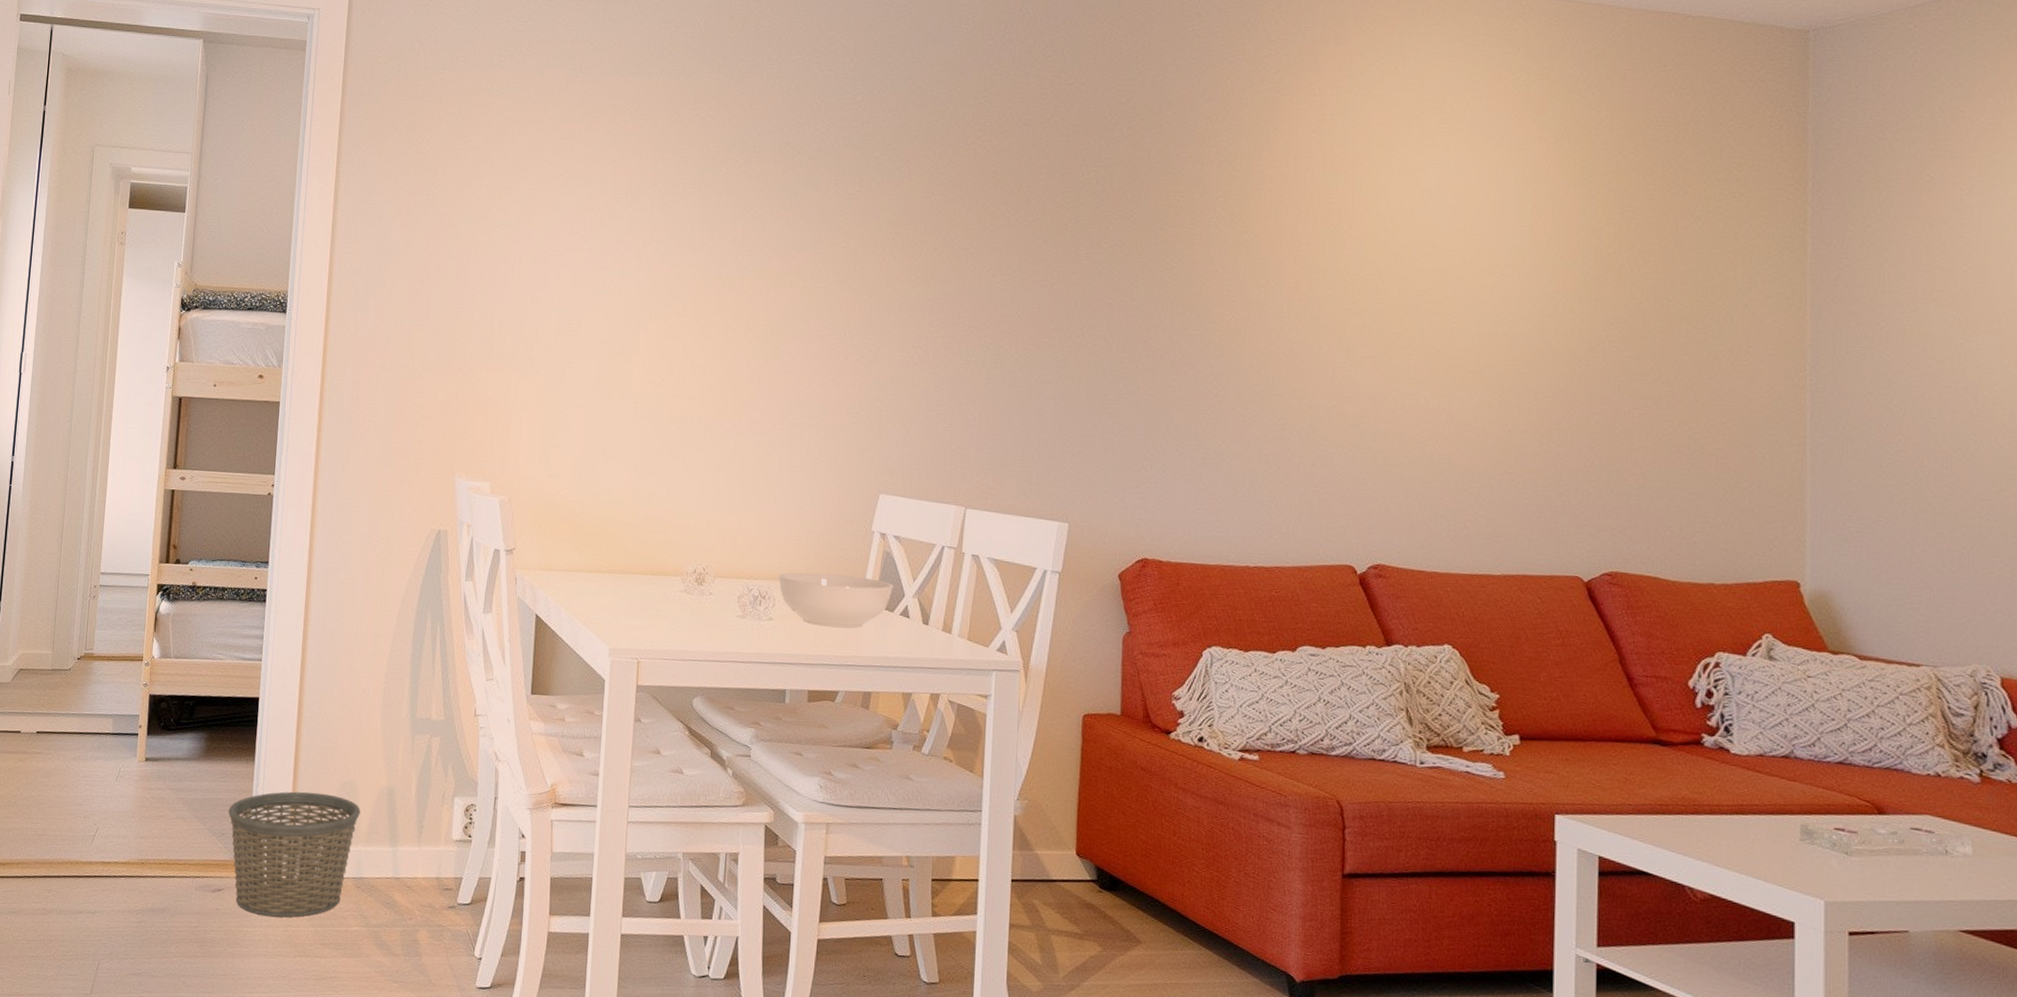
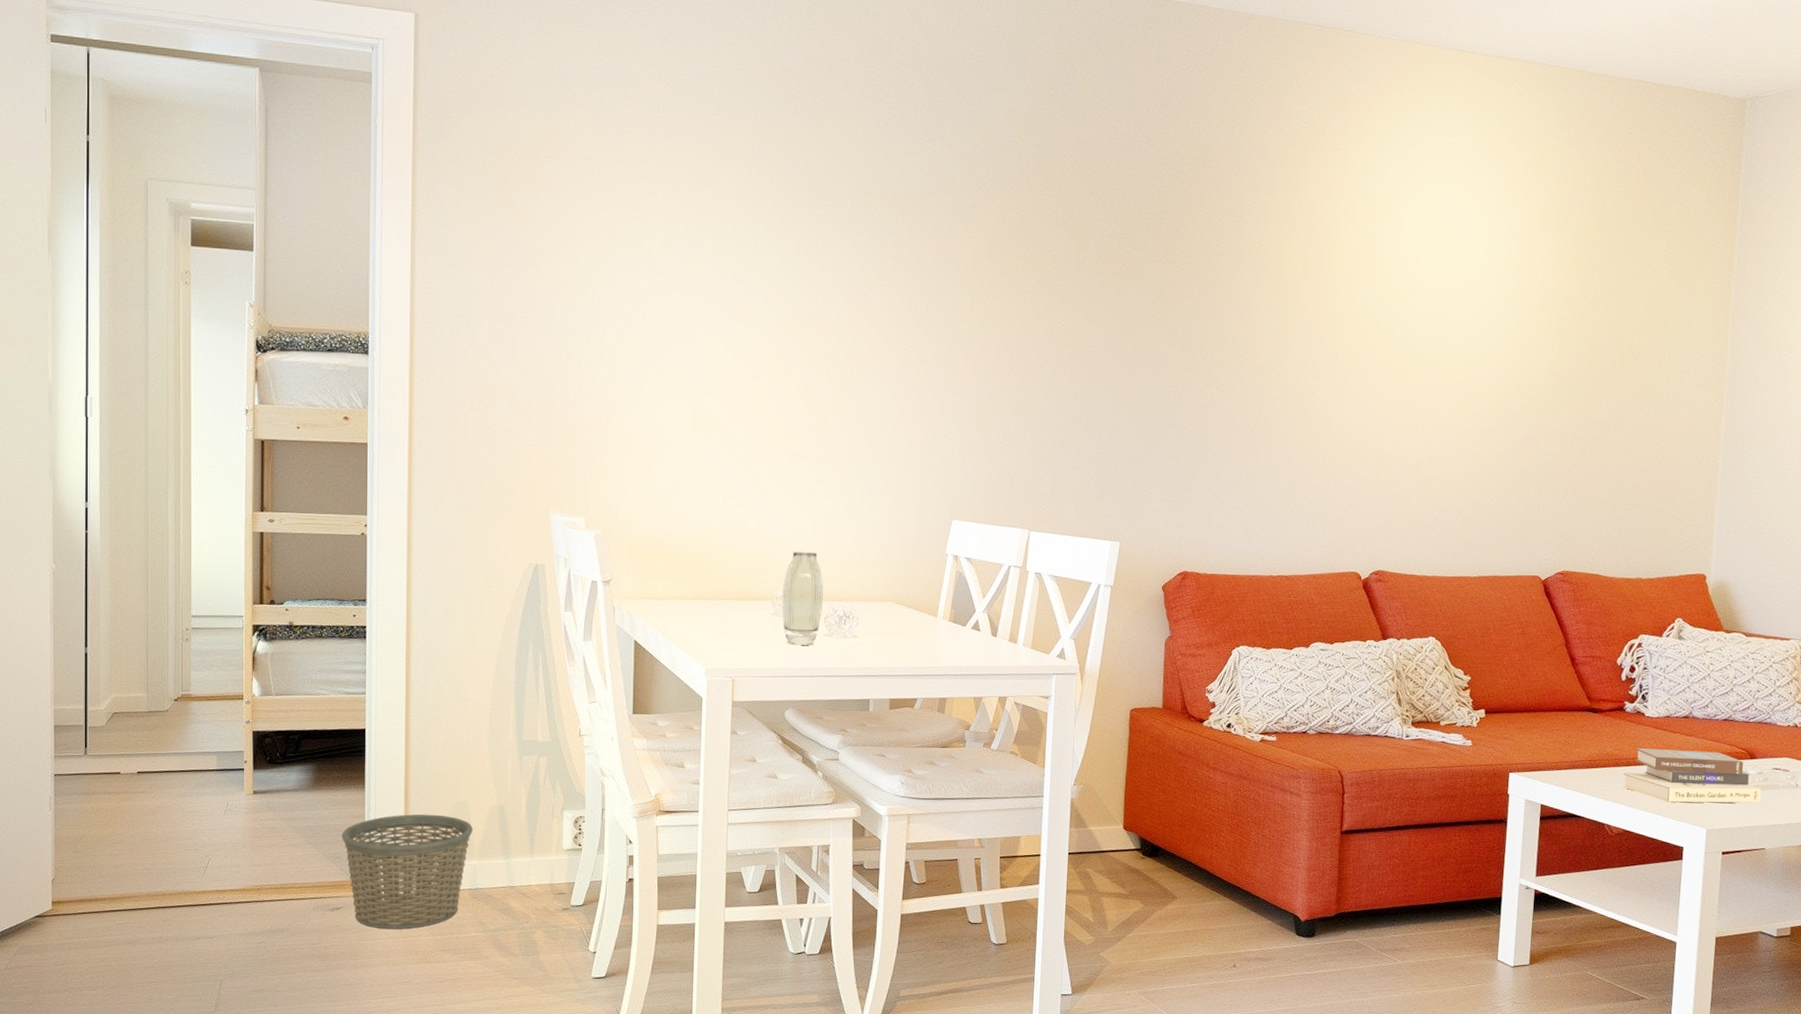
vase: none [692,524,738,627] -> present [782,552,824,645]
bowl: present [778,572,894,629] -> none [861,593,966,642]
books: none [1706,792,1898,872] -> present [1623,748,1762,804]

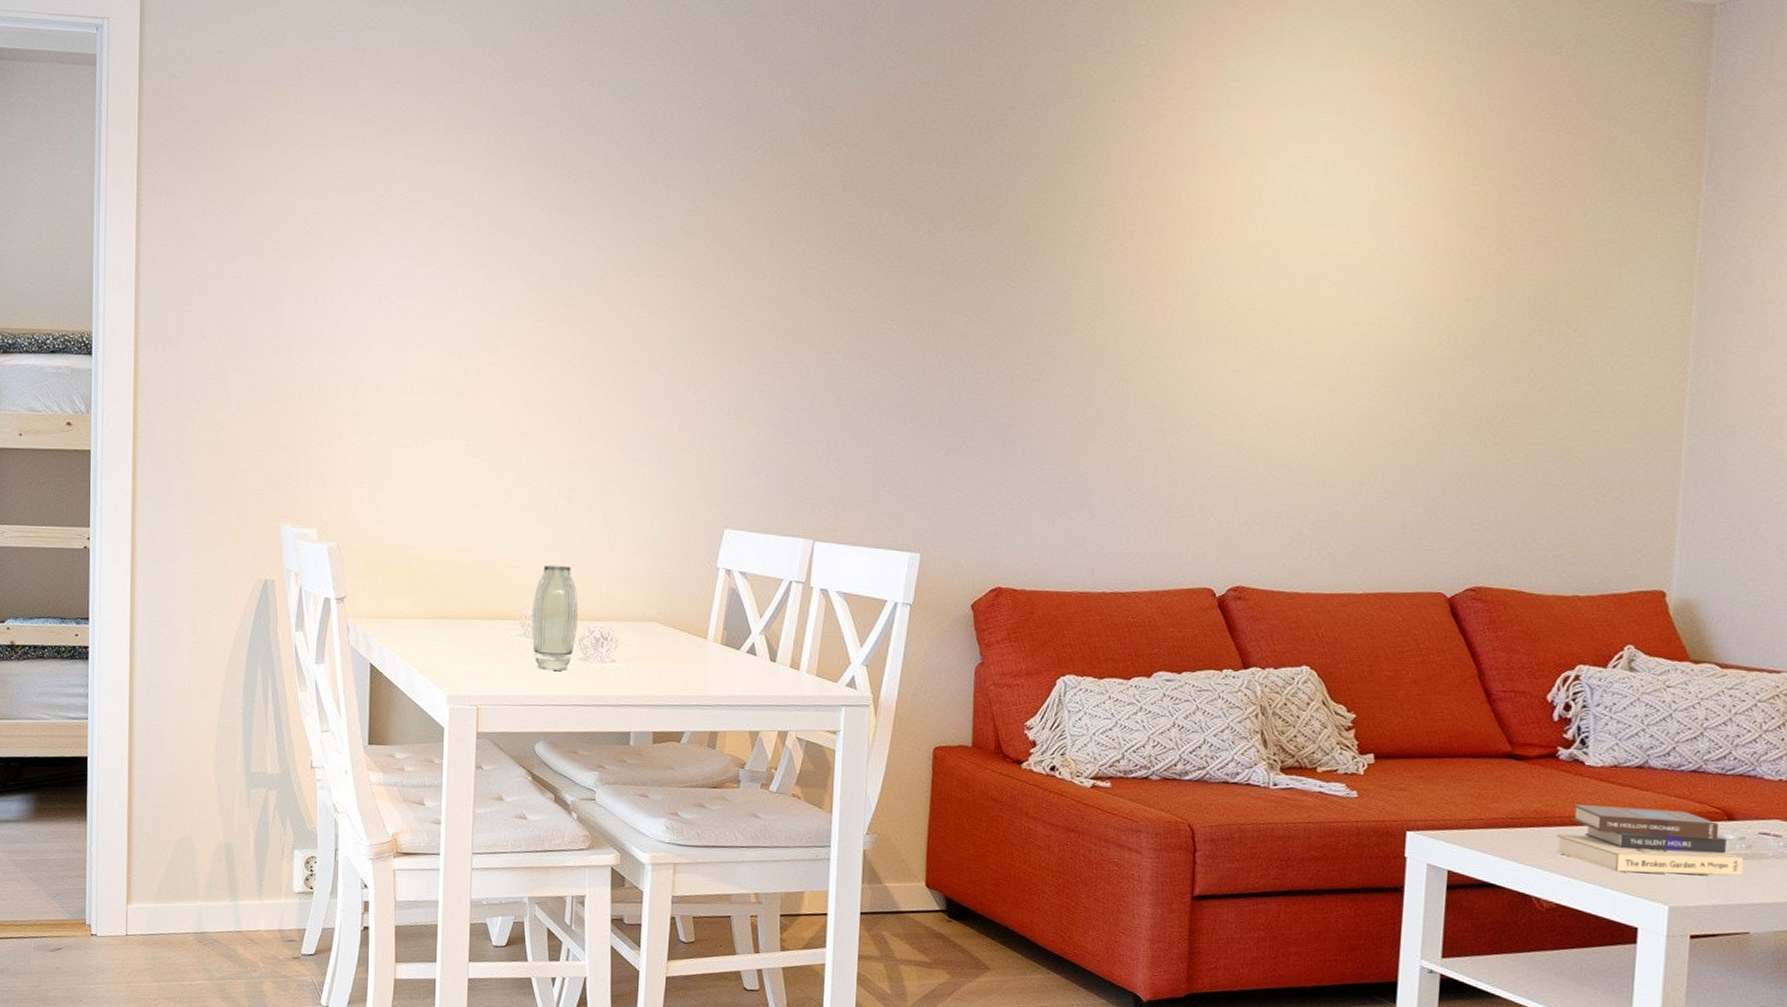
basket: present [342,814,473,929] -> none [63,849,198,974]

